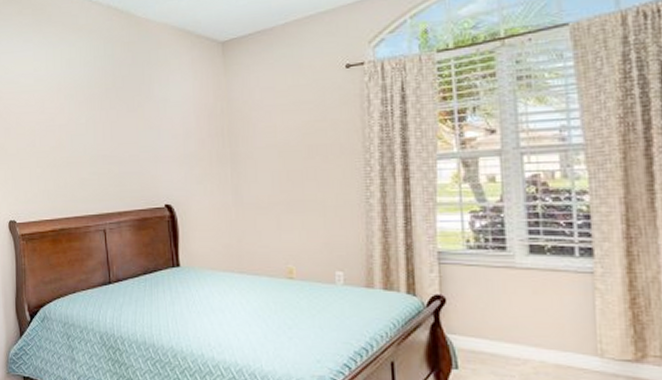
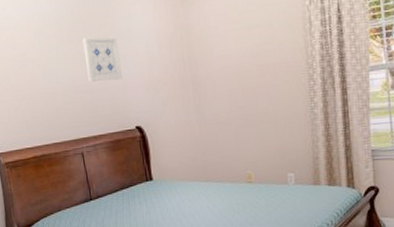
wall art: none [115,104,154,154] -> present [82,37,122,83]

